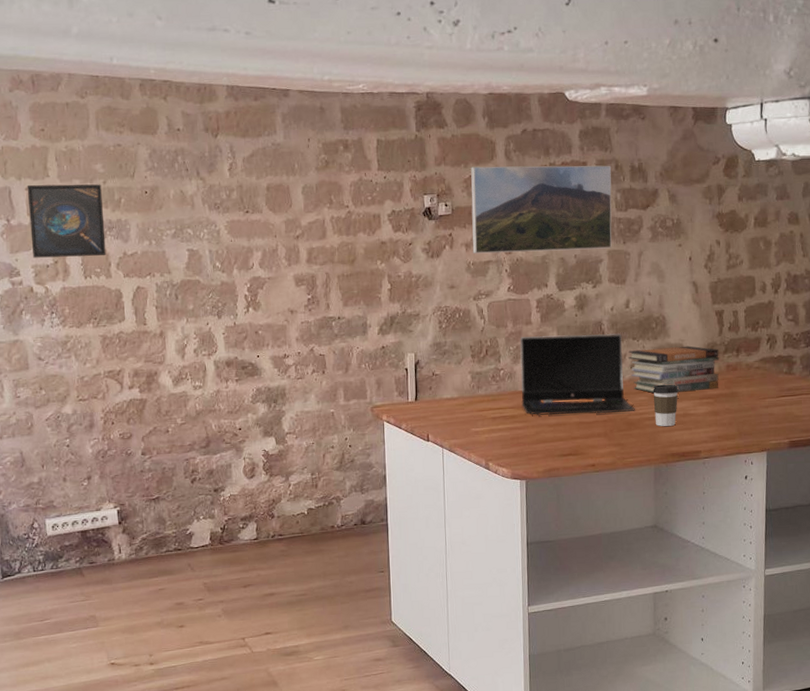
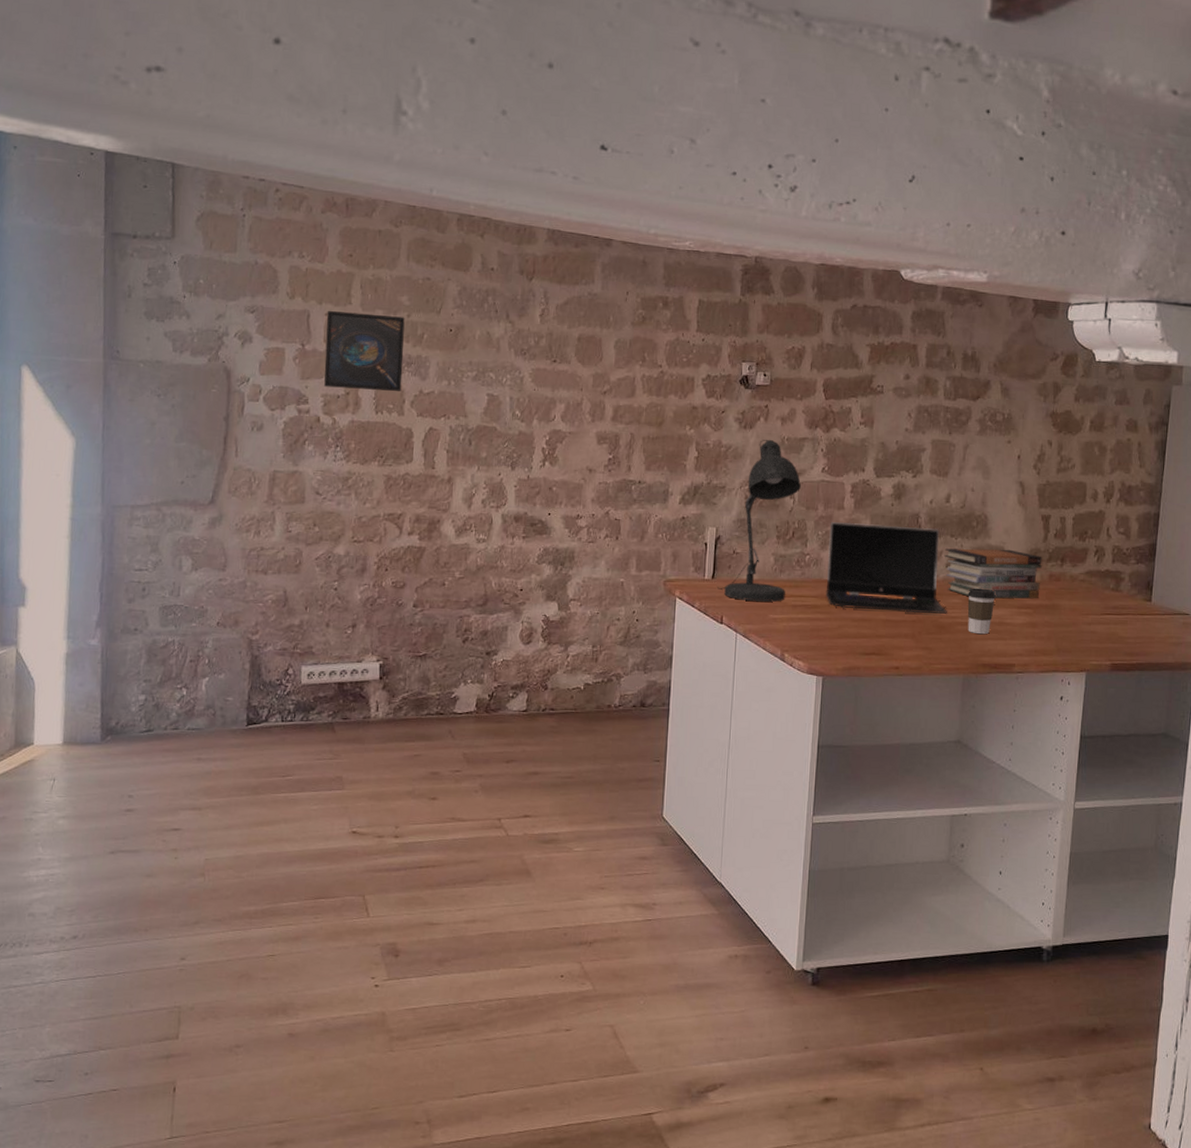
desk lamp: none [421,265,490,418] -> present [717,439,801,602]
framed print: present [471,165,612,254] -> none [788,338,943,438]

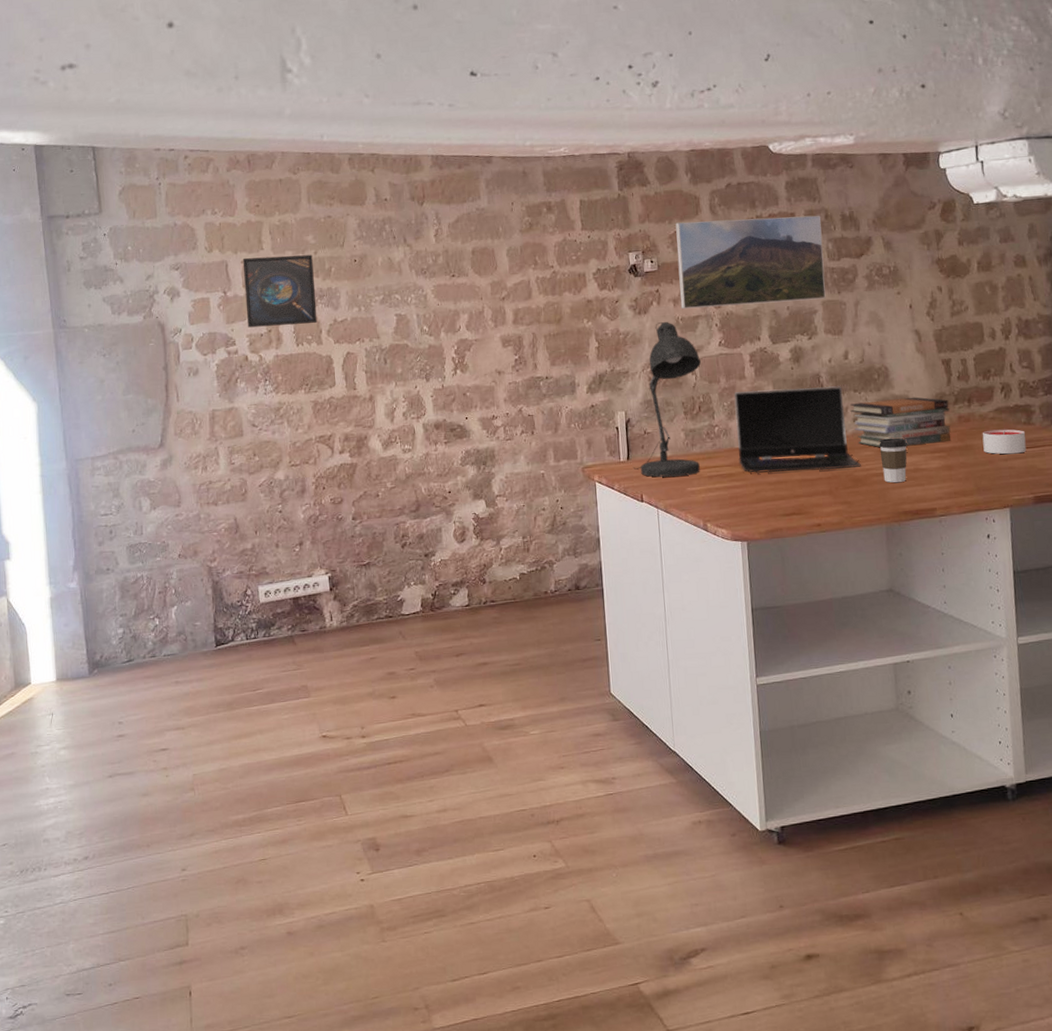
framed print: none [788,338,943,438] -> present [675,215,826,310]
candle: none [1069,592,1112,619] -> present [982,429,1027,455]

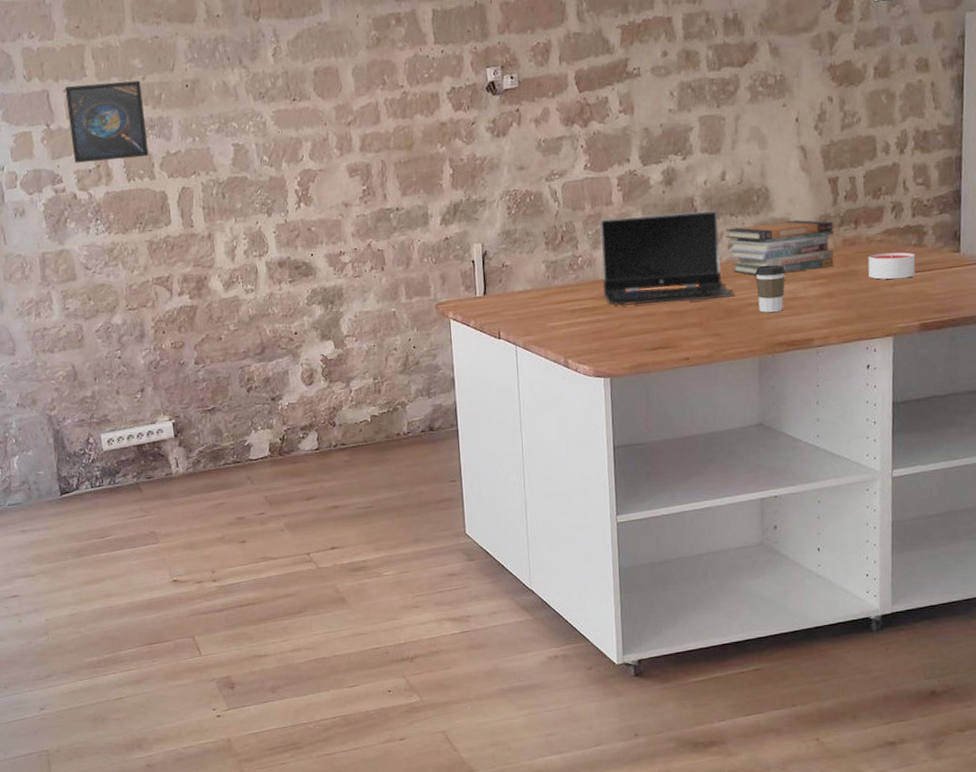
desk lamp: present [634,321,701,477] -> none [491,143,564,313]
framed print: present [675,215,826,310] -> none [538,18,704,130]

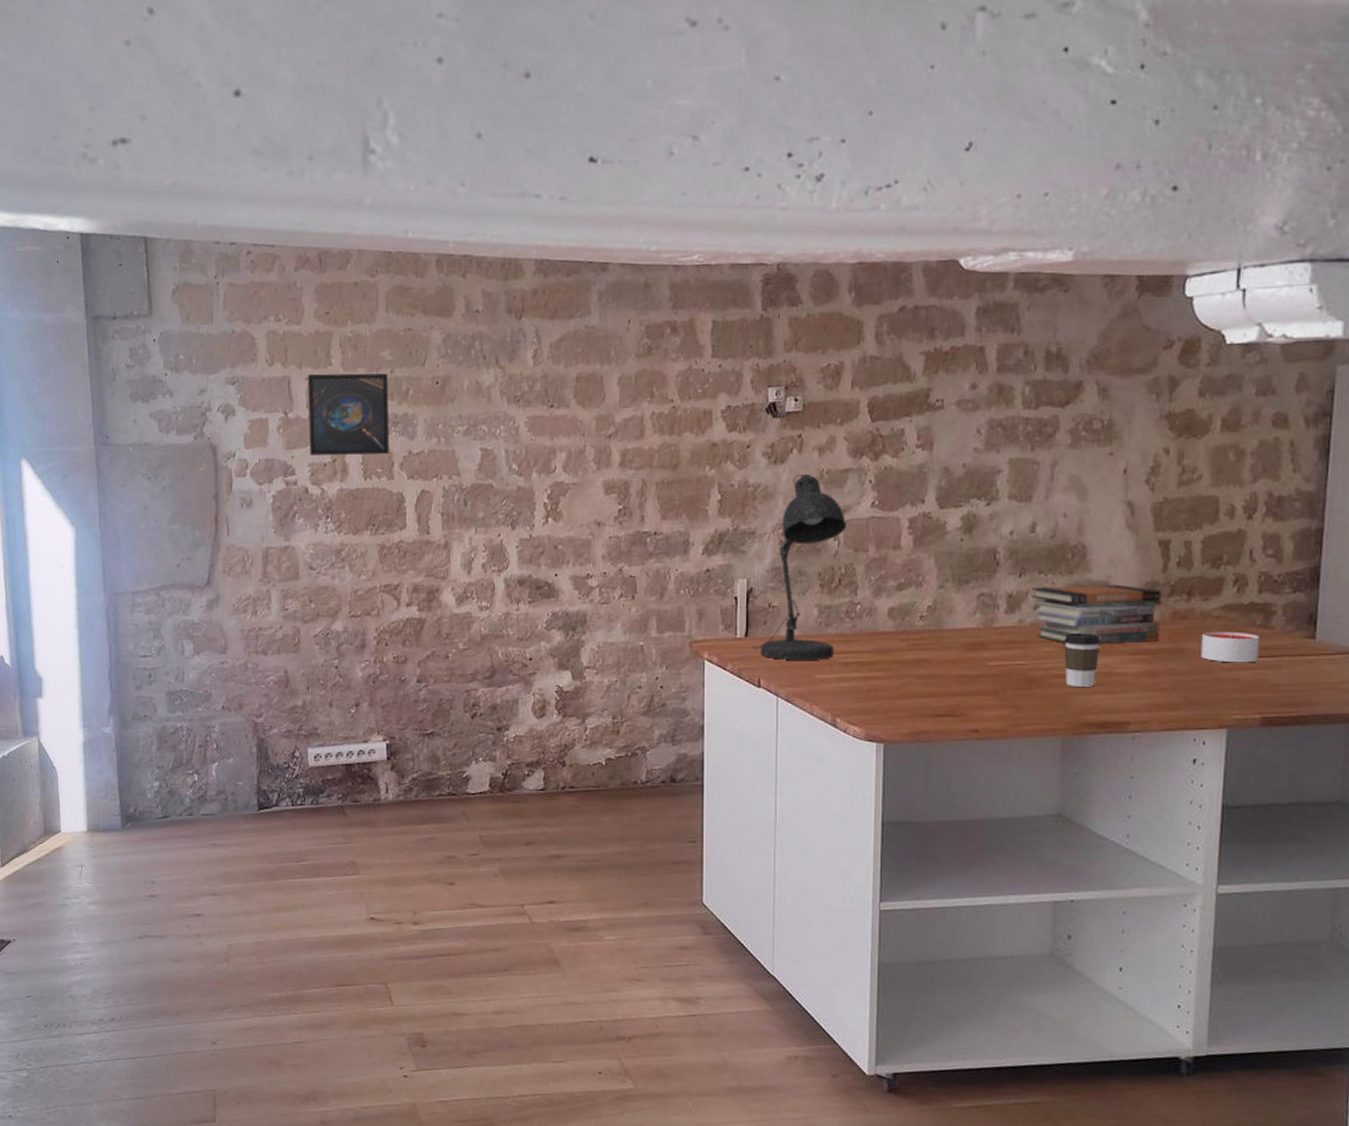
desk lamp: none [491,143,564,313] -> present [752,473,846,660]
laptop computer: present [599,210,735,306] -> none [883,563,1038,666]

